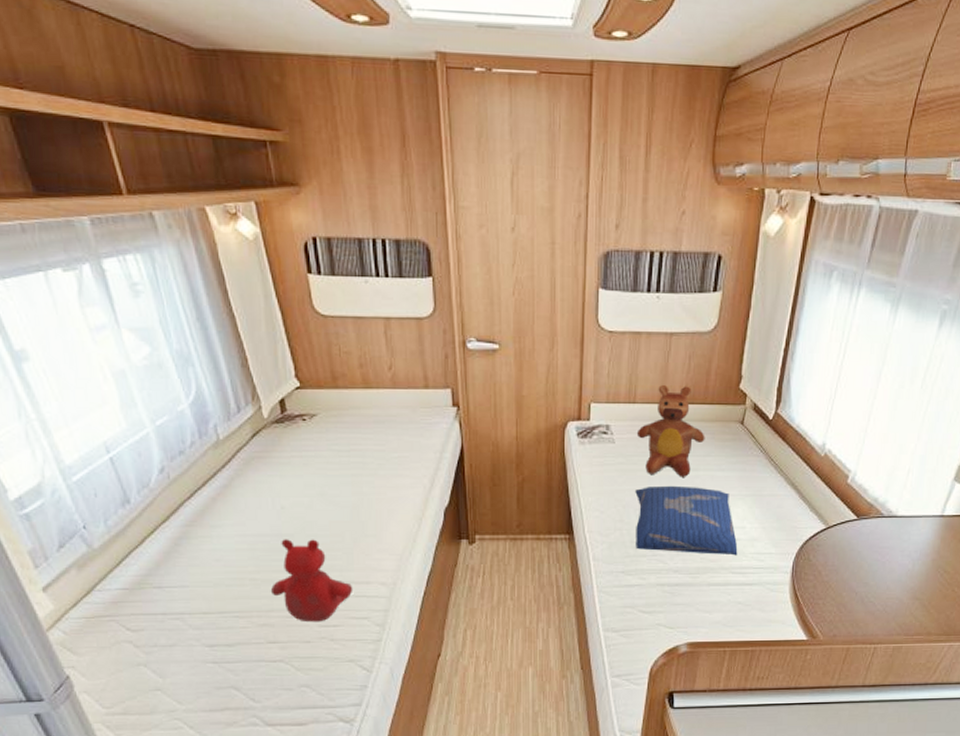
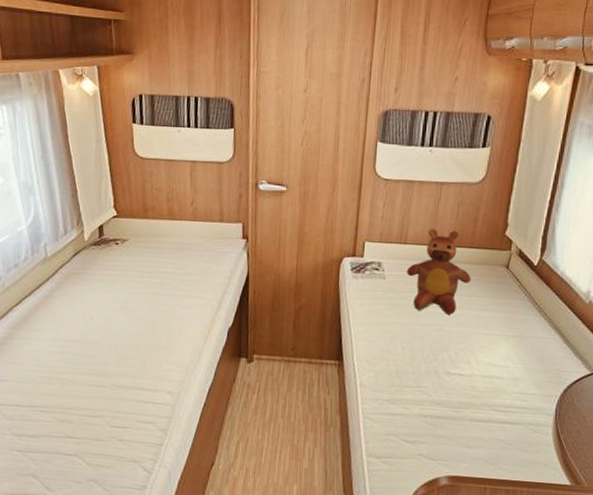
stuffed bear: present [270,539,353,623] -> none [73,346,143,423]
cushion: present [635,485,738,556] -> none [401,321,501,394]

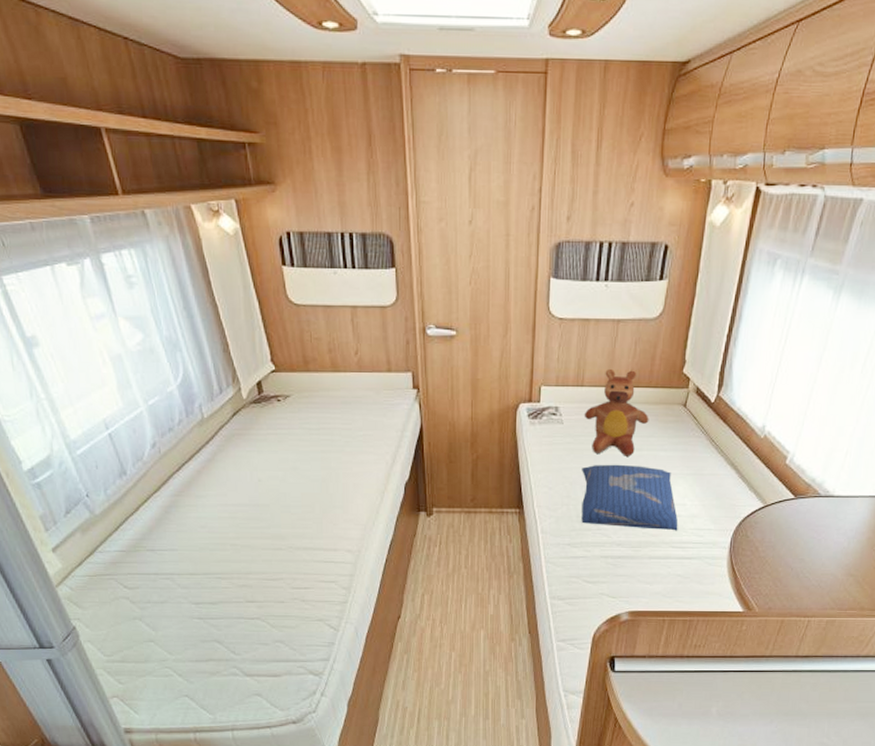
cushion: none [401,321,501,394] -> present [581,464,678,531]

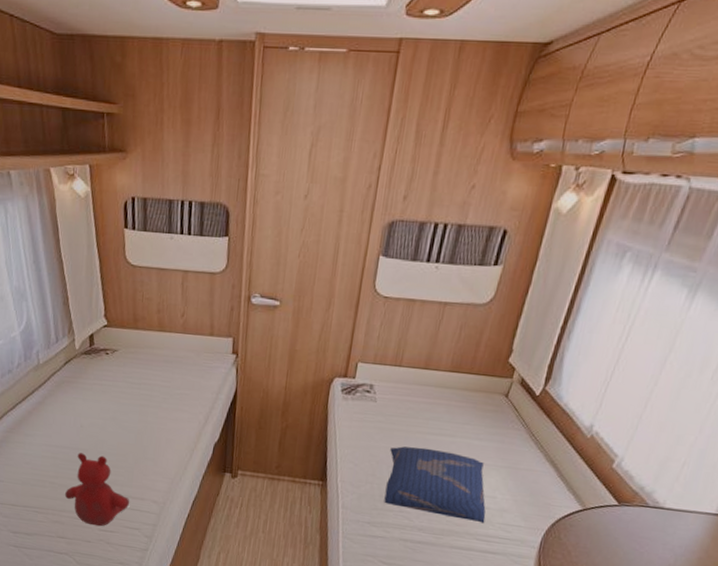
stuffed bear: none [248,509,322,585] -> present [64,452,130,527]
teddy bear: present [584,368,649,456] -> none [398,351,467,442]

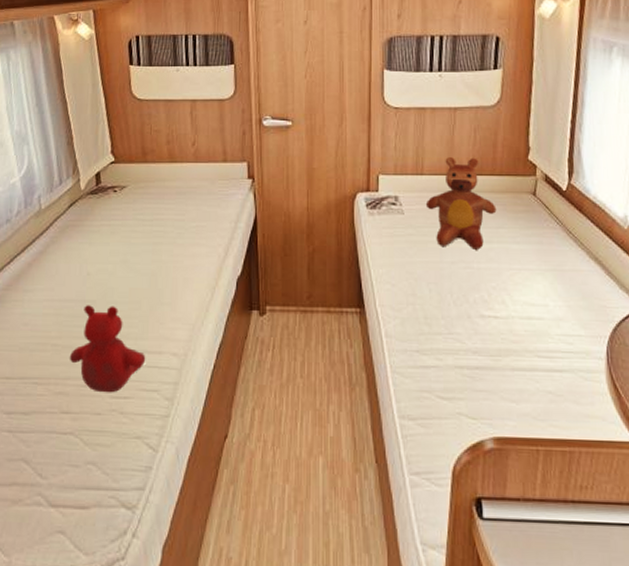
cushion: present [384,446,486,524] -> none [427,258,542,337]
teddy bear: none [398,351,467,442] -> present [425,156,497,250]

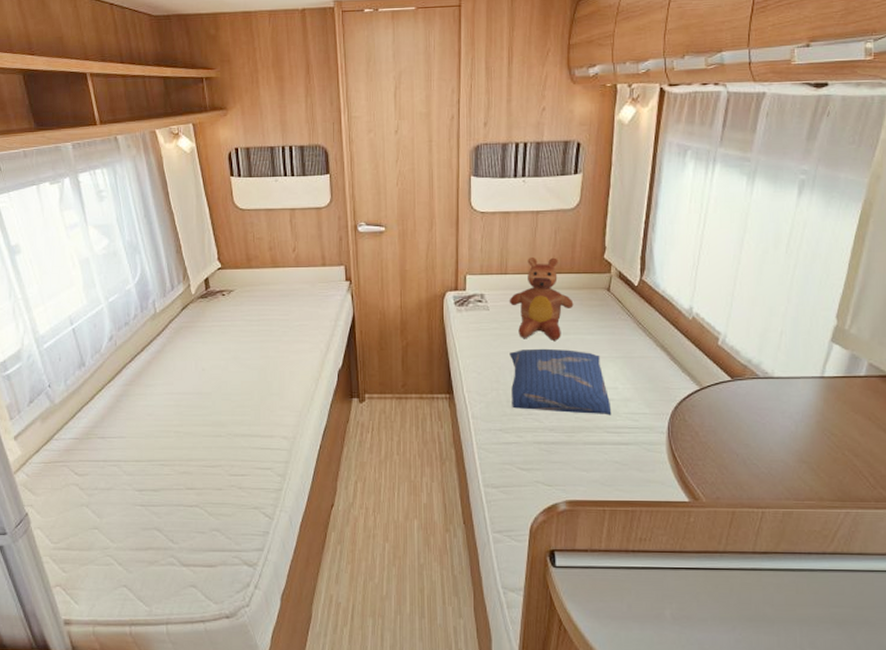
stuffed bear: present [69,305,146,393] -> none [190,397,259,472]
cushion: none [427,258,542,337] -> present [510,348,612,415]

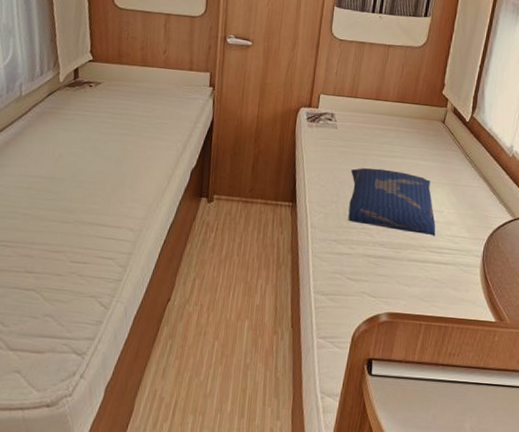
teddy bear: present [509,256,574,341] -> none [355,84,413,163]

